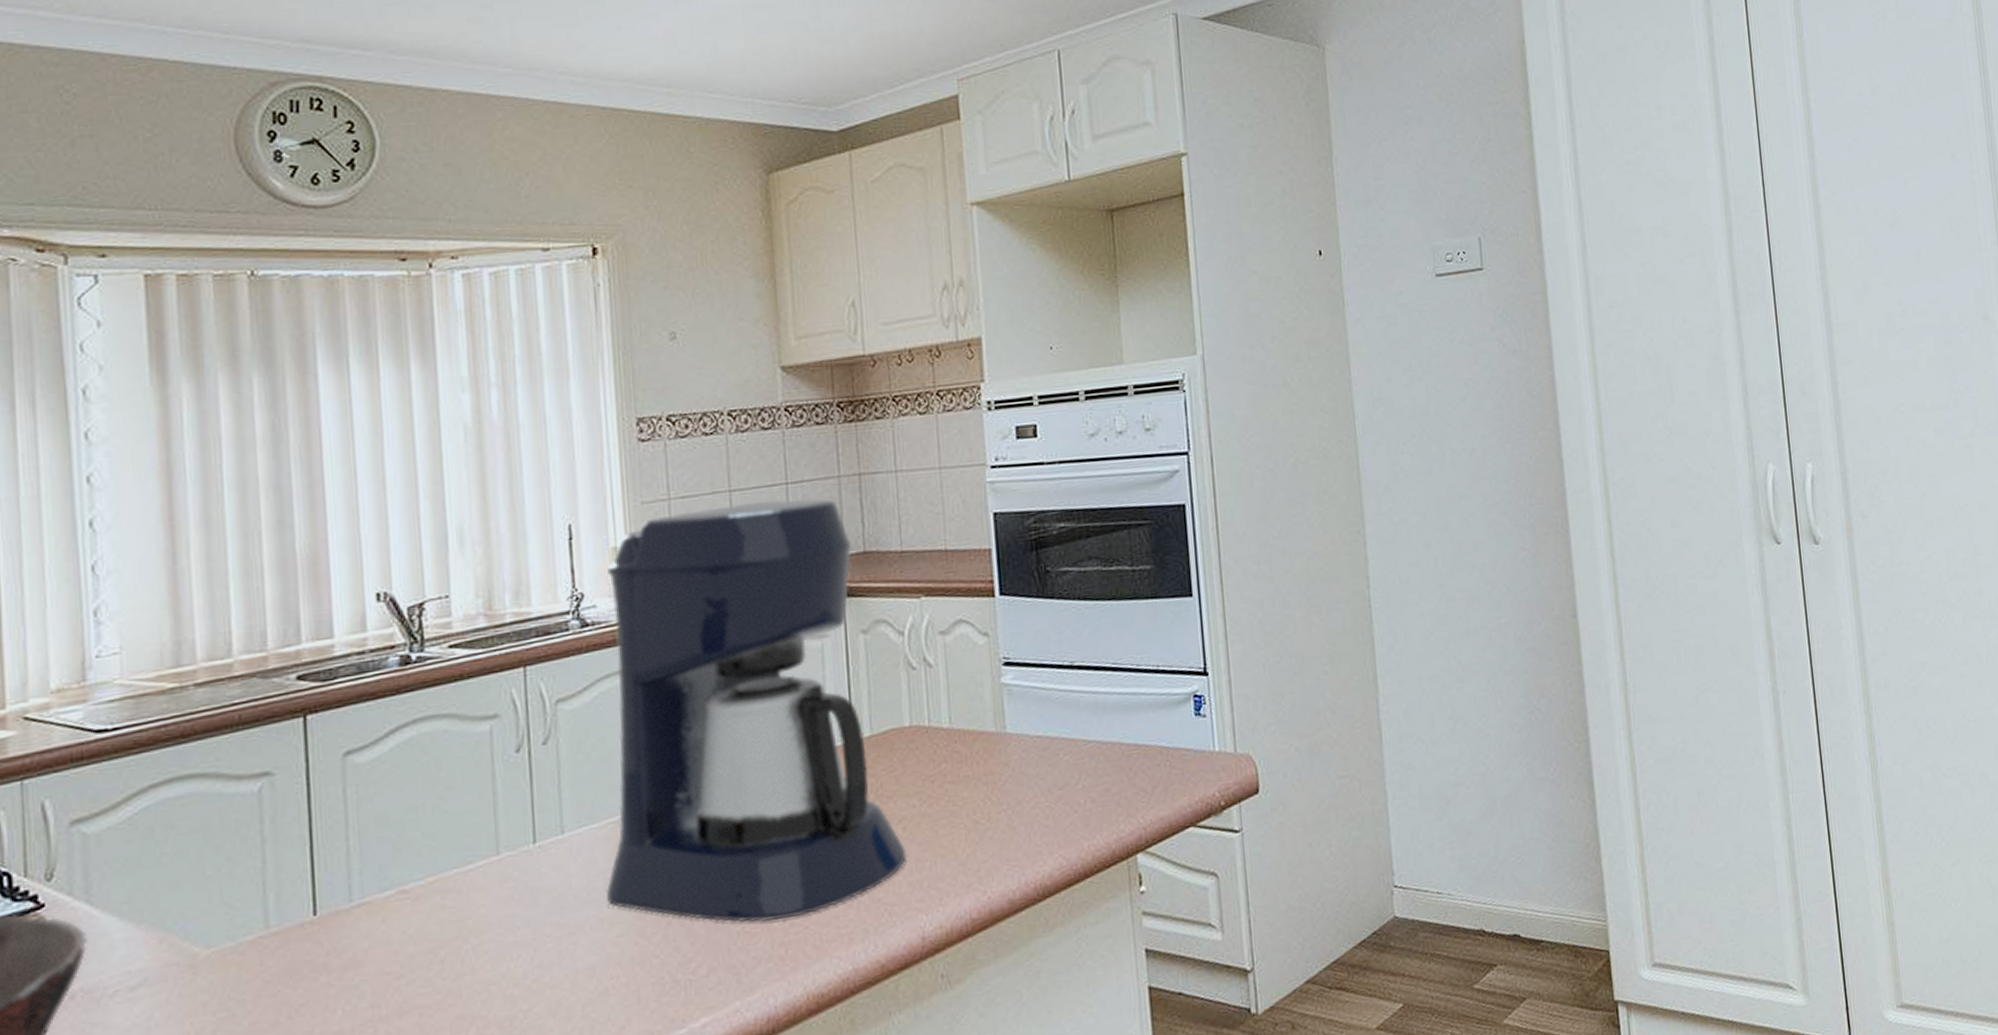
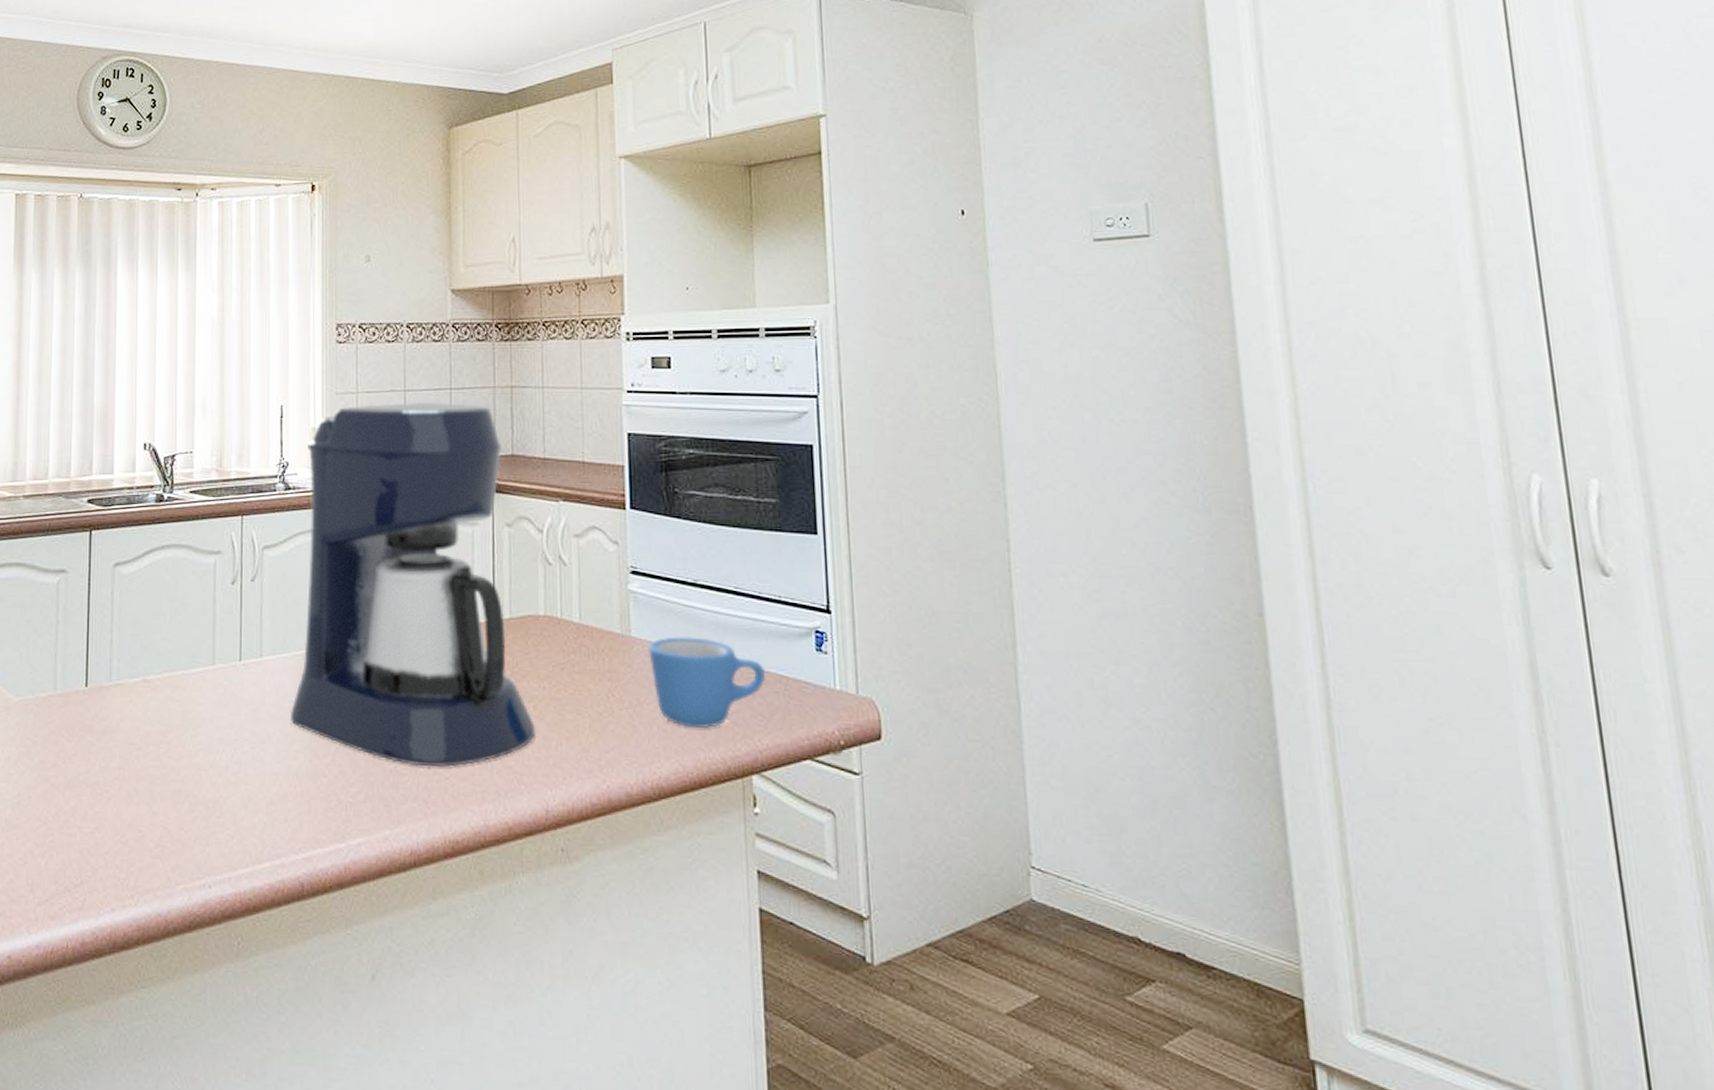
mug: none [1025,721,1148,818] -> present [648,636,766,729]

